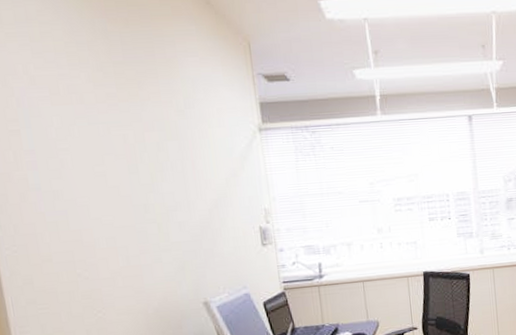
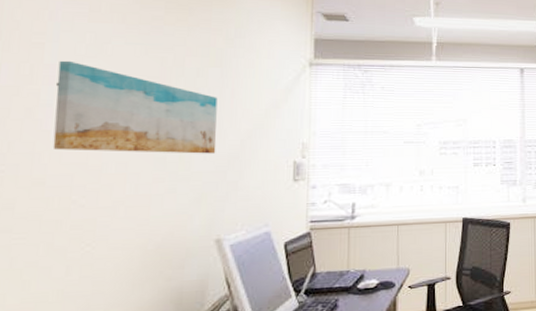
wall art: none [36,145,189,230] -> present [52,60,218,154]

